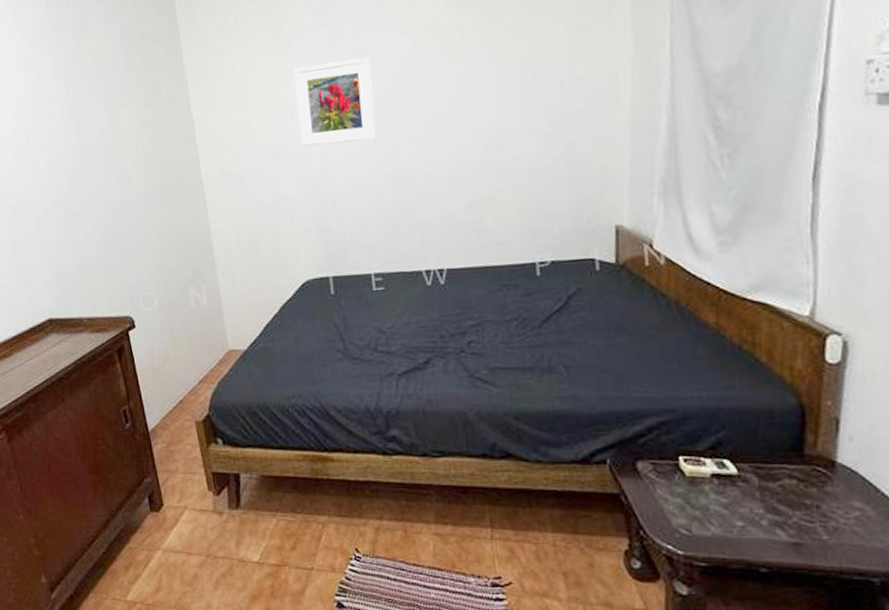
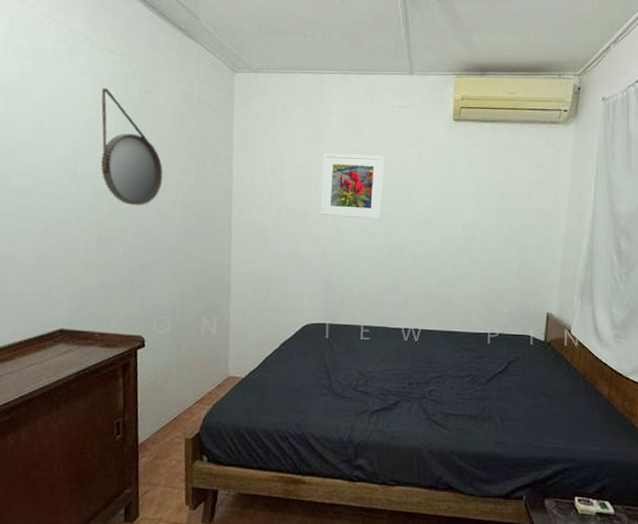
home mirror: none [34,42,119,173] -> present [101,87,163,205]

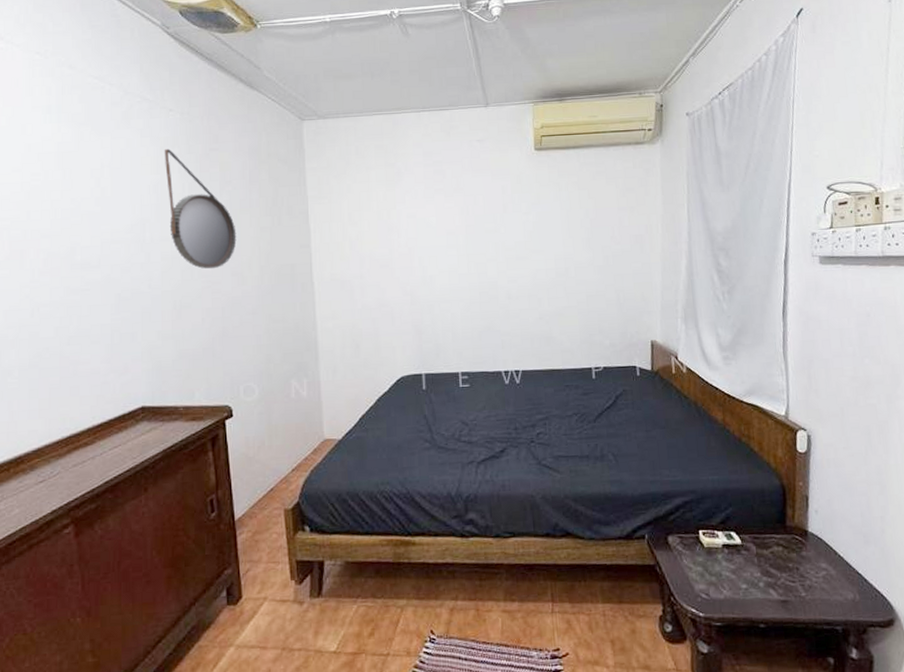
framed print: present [320,153,384,219] -> none [403,193,469,261]

